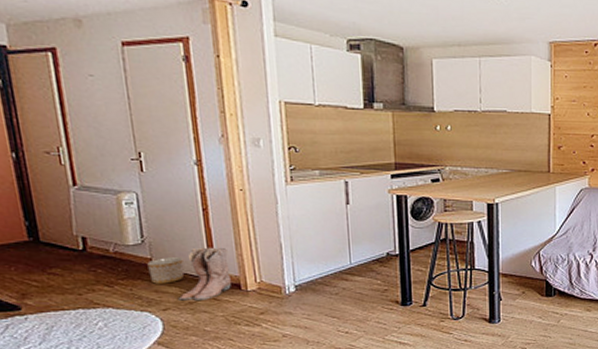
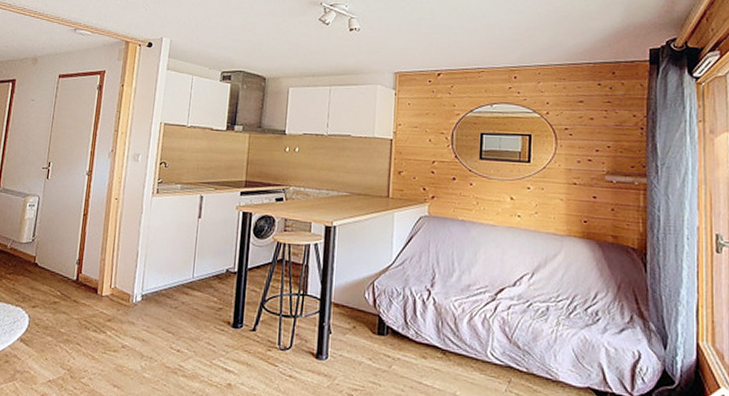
planter: present [147,257,185,284] -> none [30,257,59,282]
boots: present [178,247,232,301] -> none [46,249,94,301]

